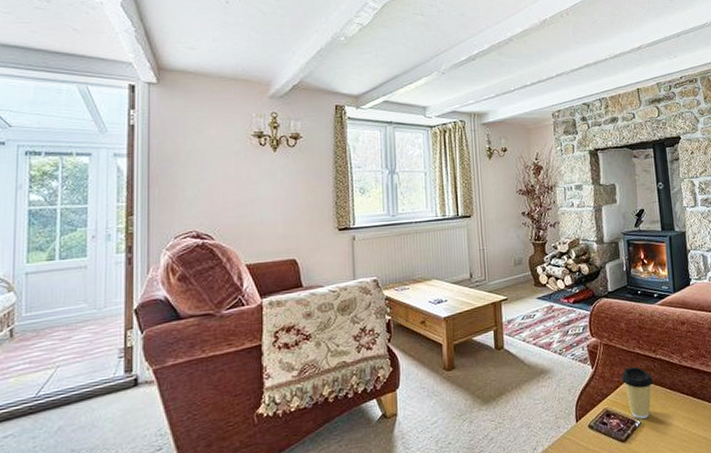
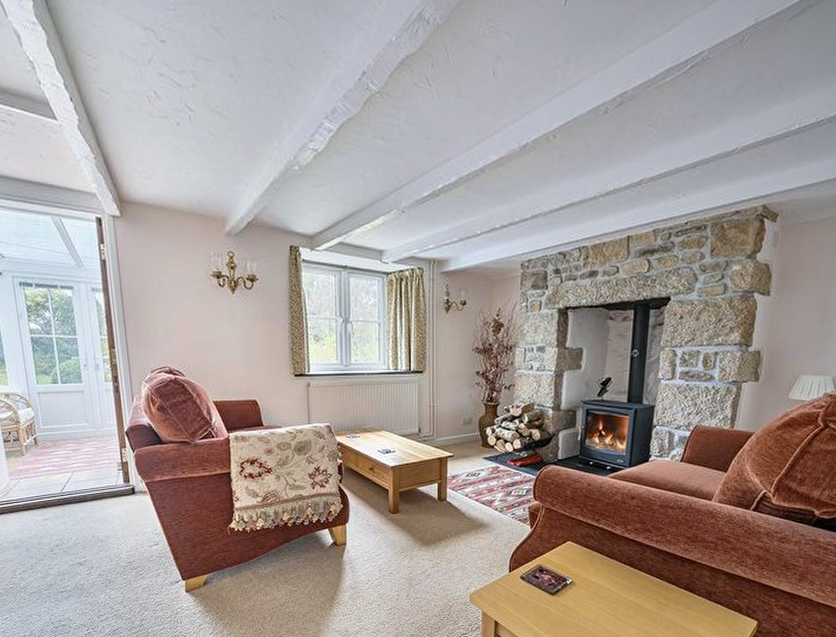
coffee cup: present [621,366,654,419] -> none [559,532,592,578]

